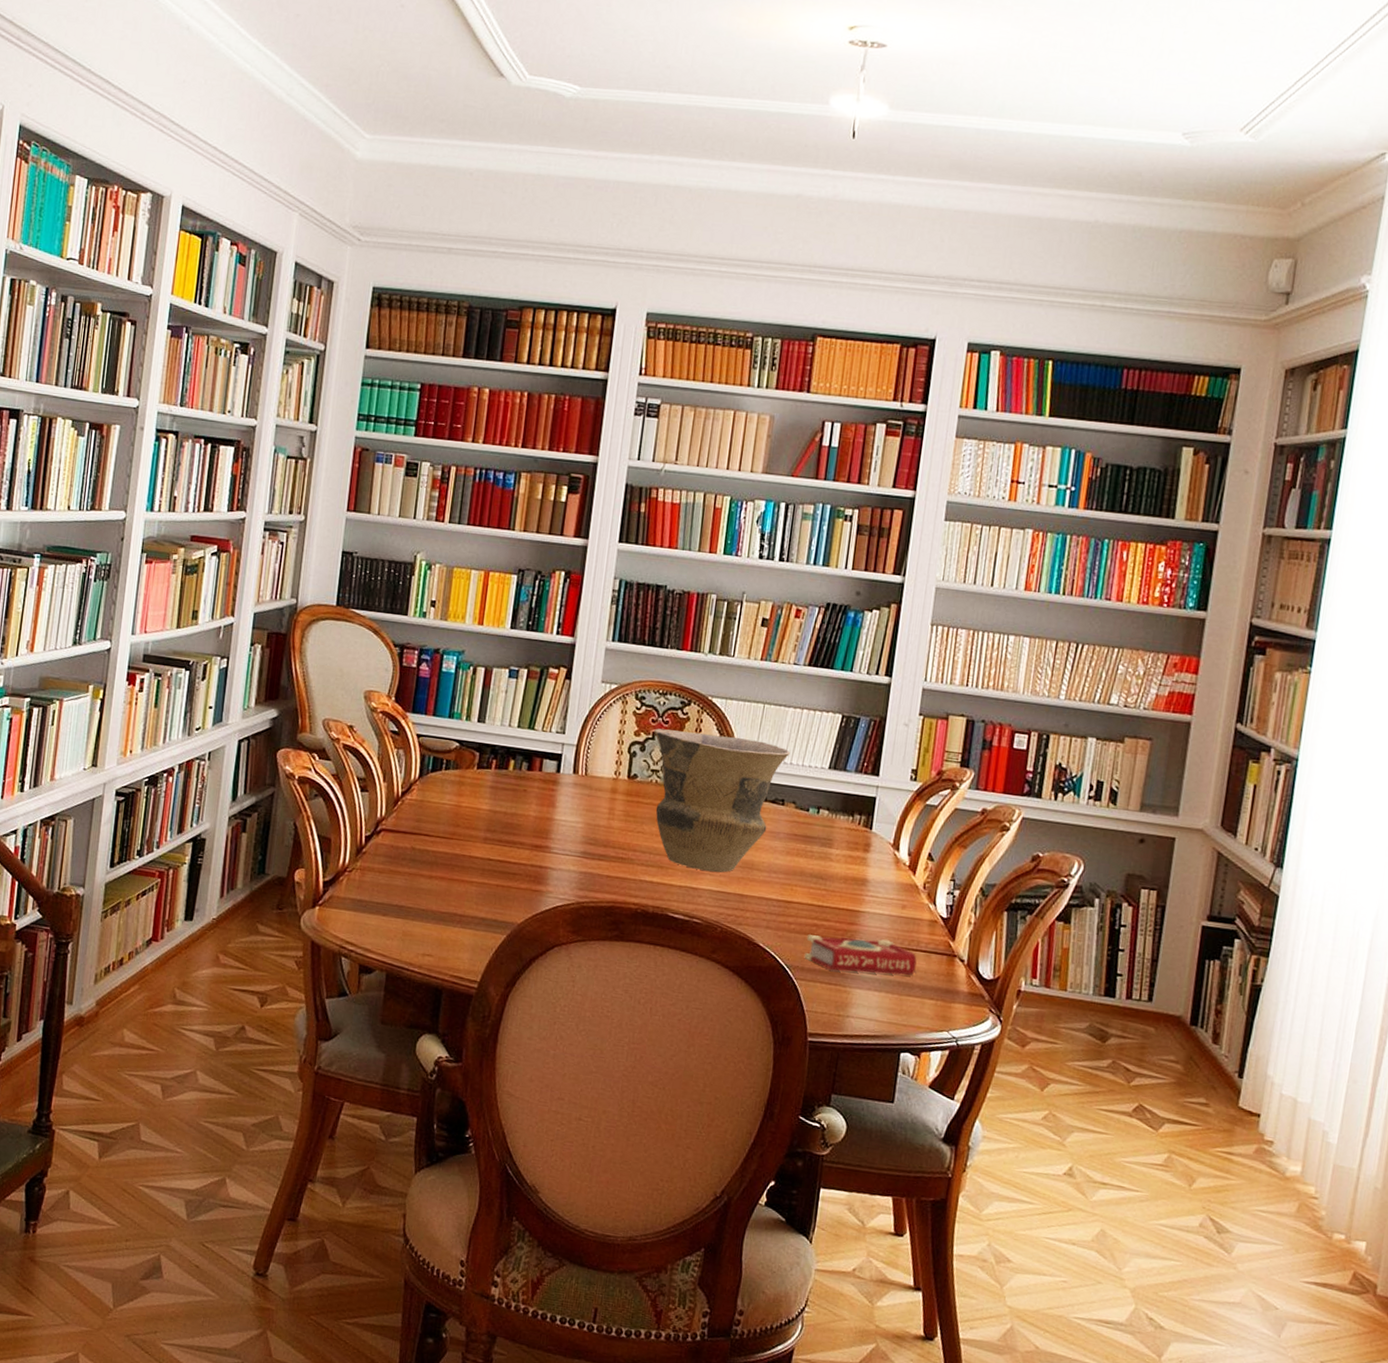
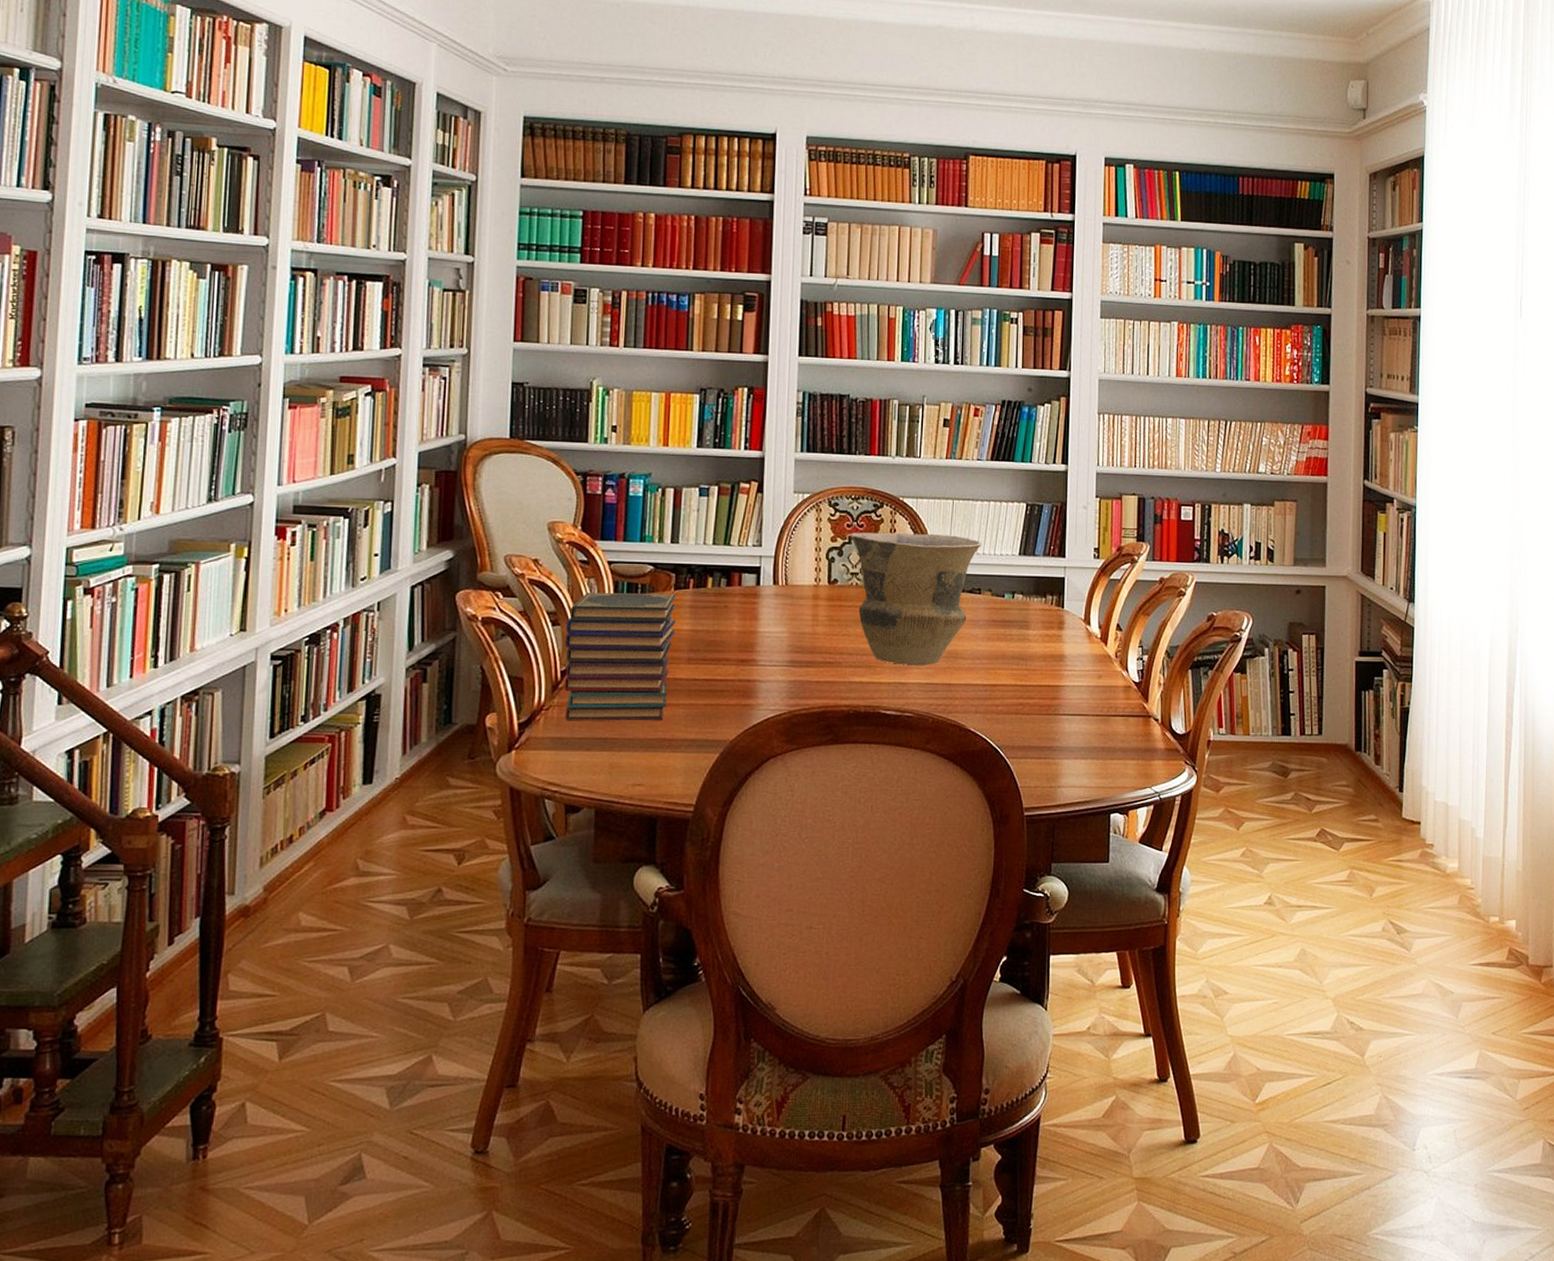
book stack: none [366,763,478,895] -> present [564,592,676,721]
book: present [804,934,918,975] -> none [1013,710,1118,745]

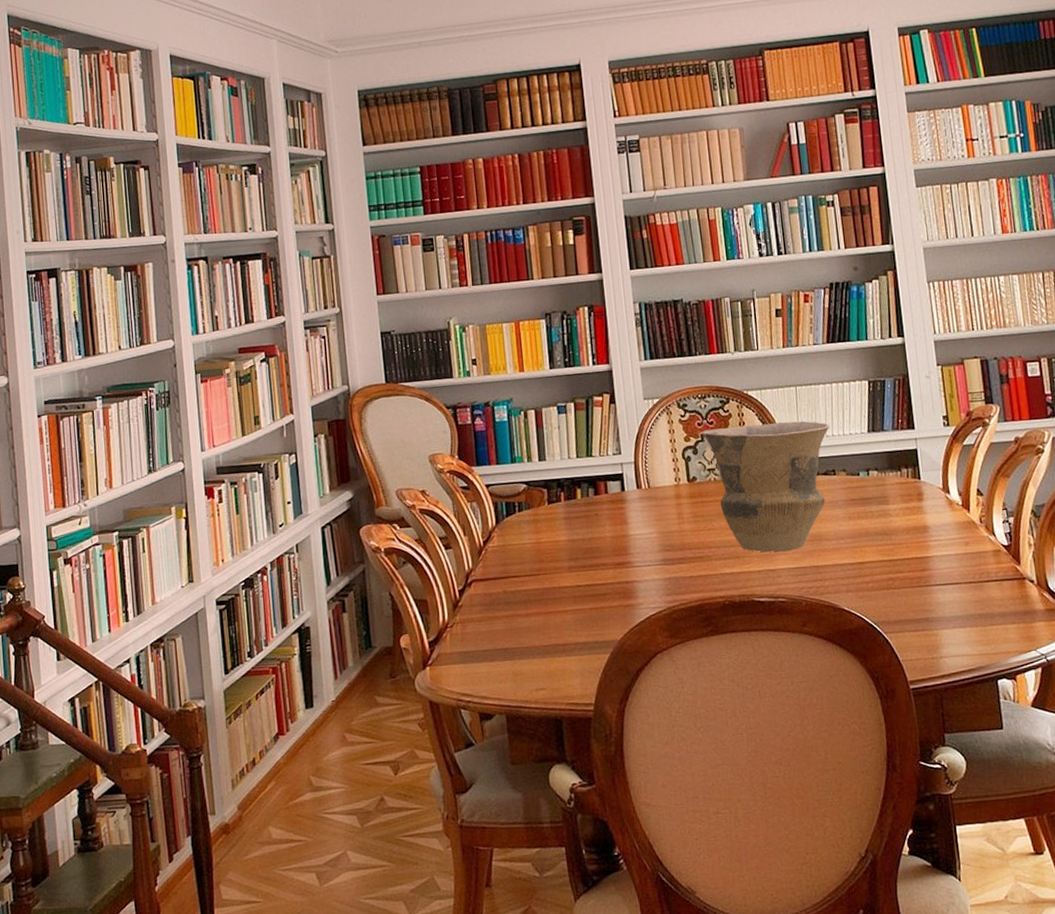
book stack: present [564,592,676,721] -> none [457,507,556,636]

